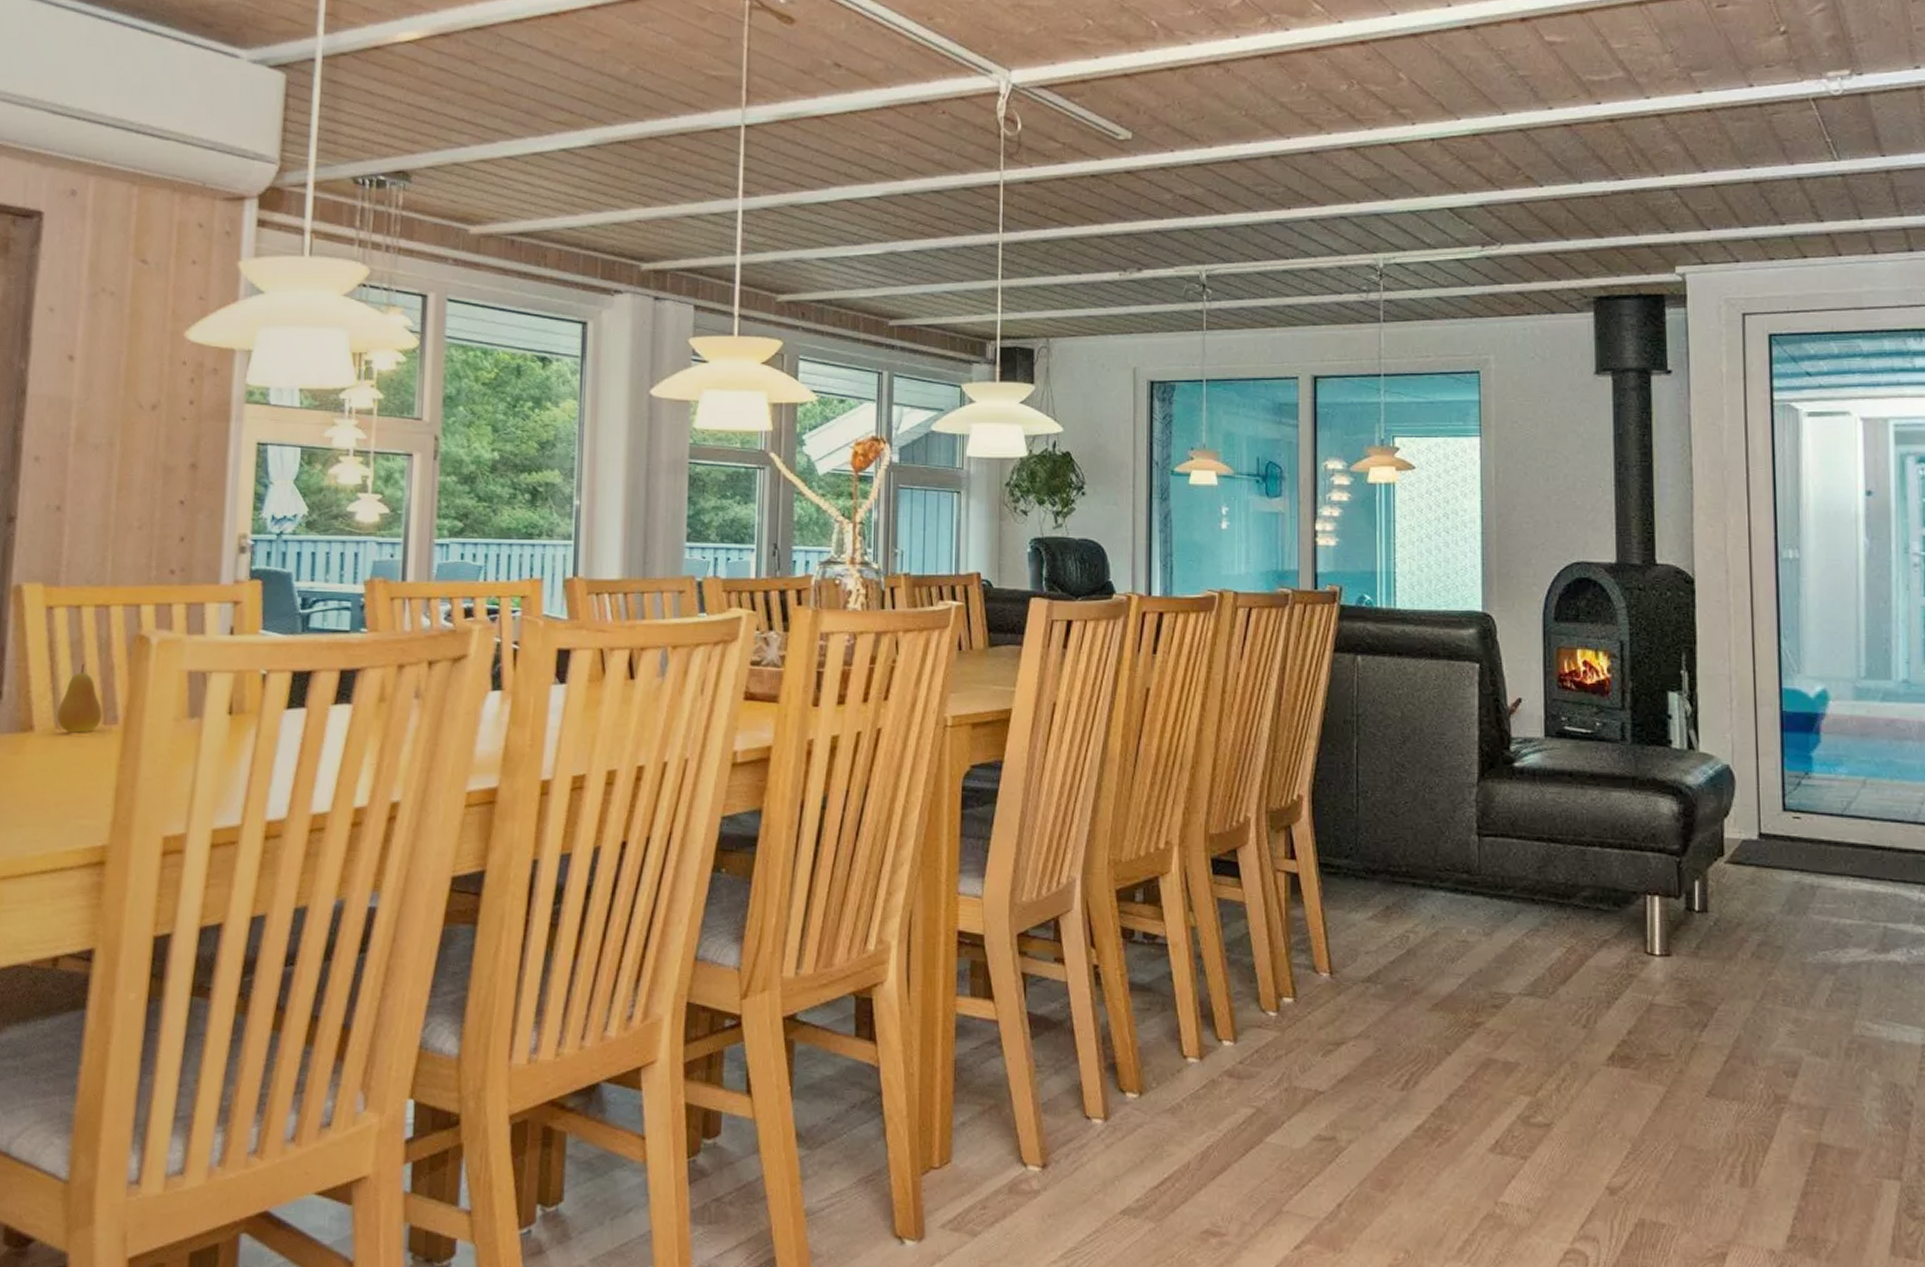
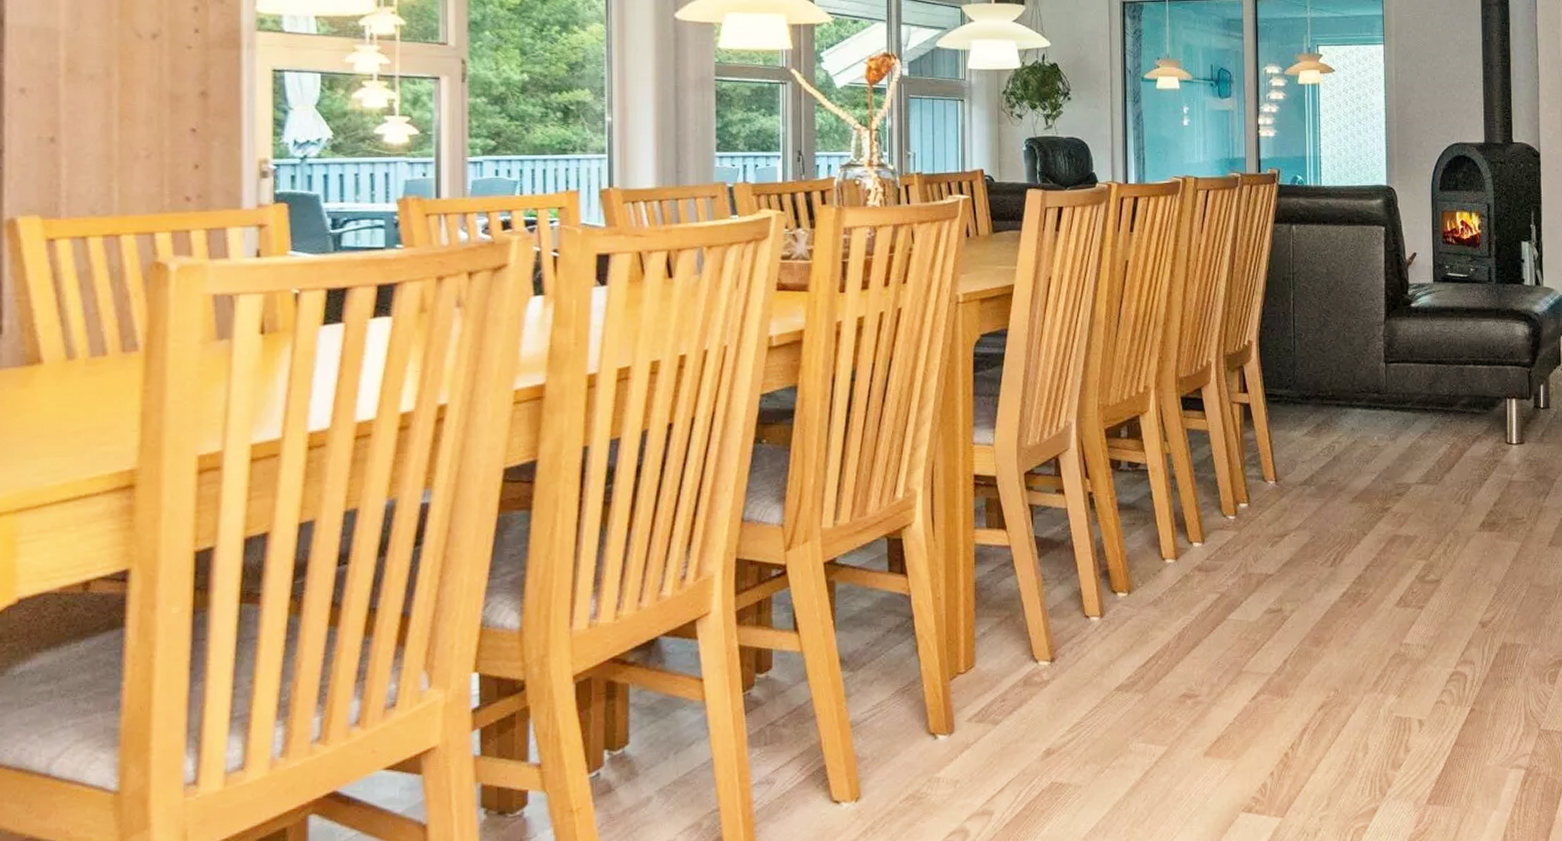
fruit: present [56,663,102,733] -> none [67,294,120,362]

